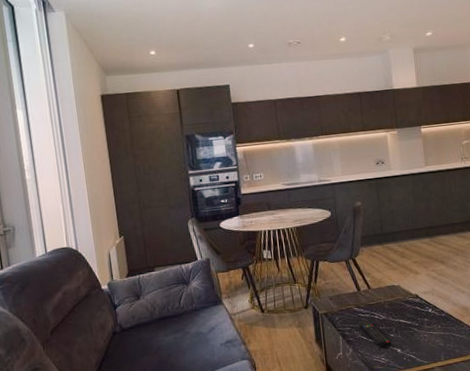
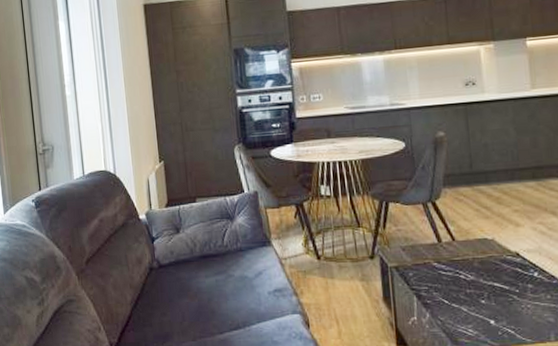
remote control: present [358,319,392,348] -> none [438,279,482,316]

